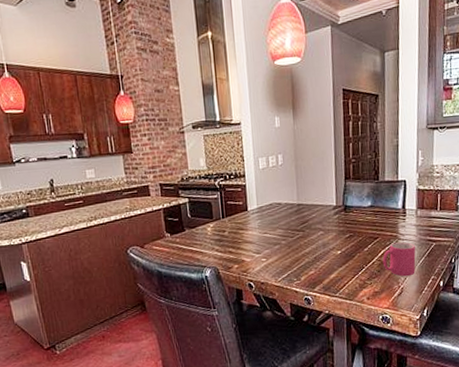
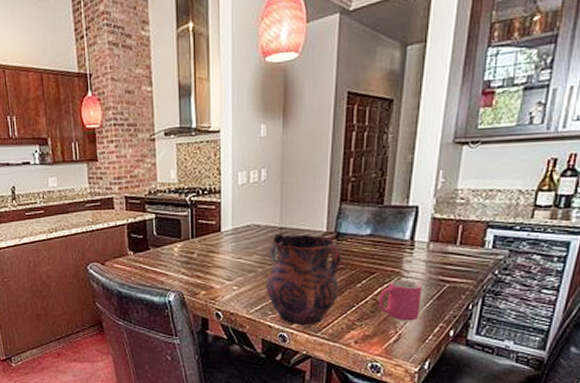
vase: none [289,208,351,289] -> present [266,234,342,326]

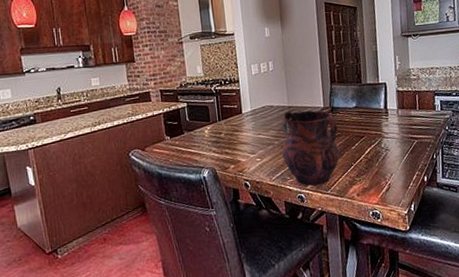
mug: present [378,280,422,321] -> none [369,140,401,173]

